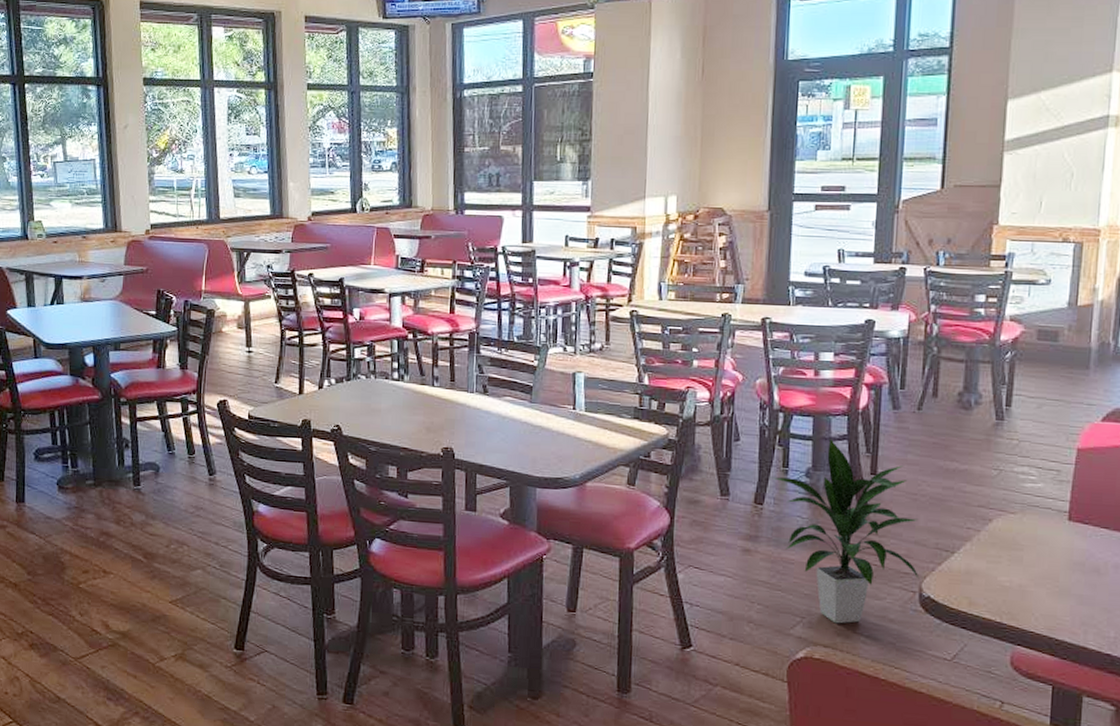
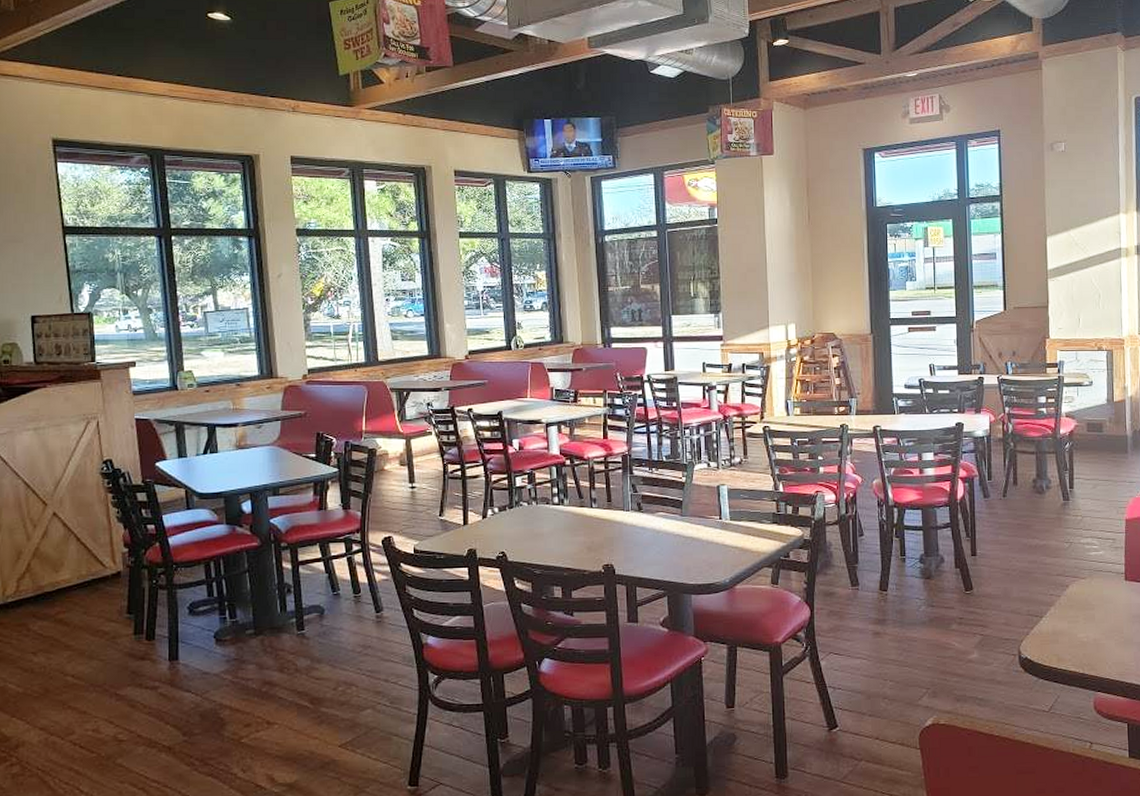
indoor plant: present [769,439,920,624] -> none [890,528,1018,691]

